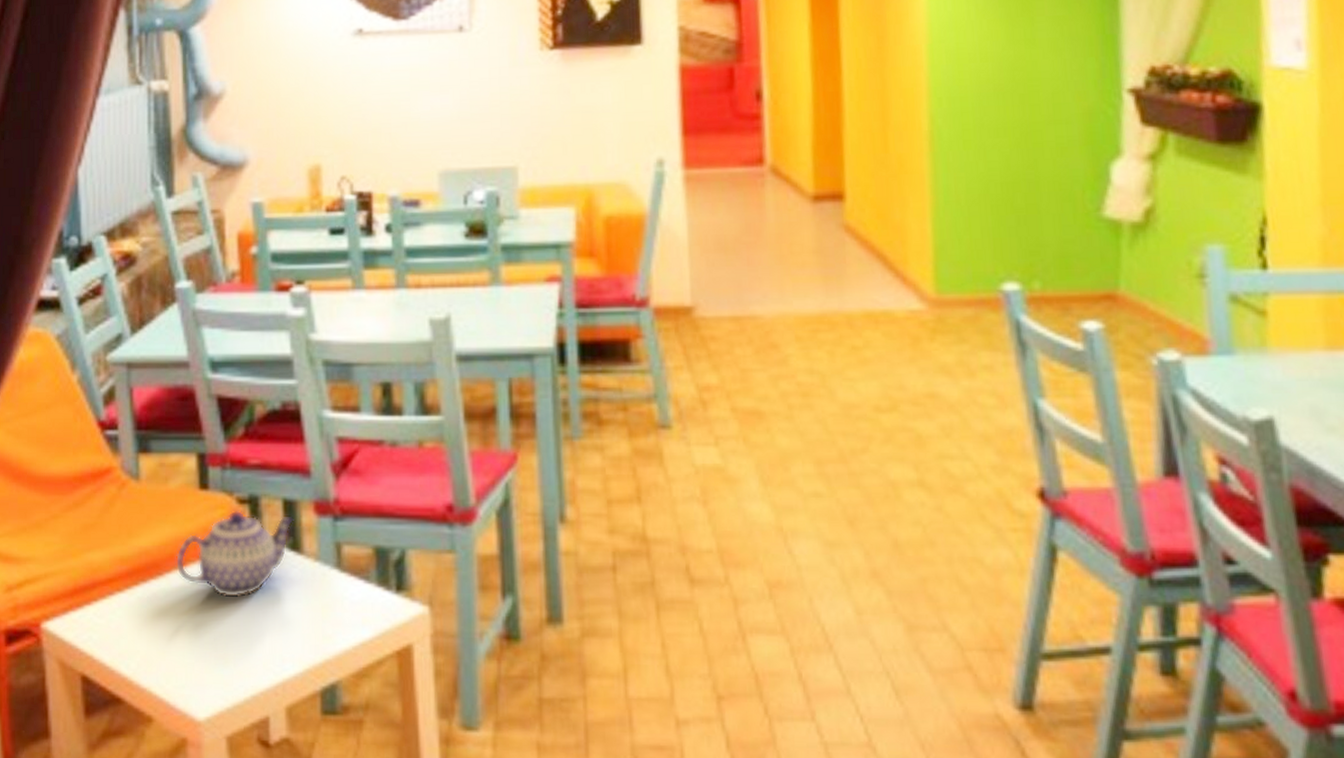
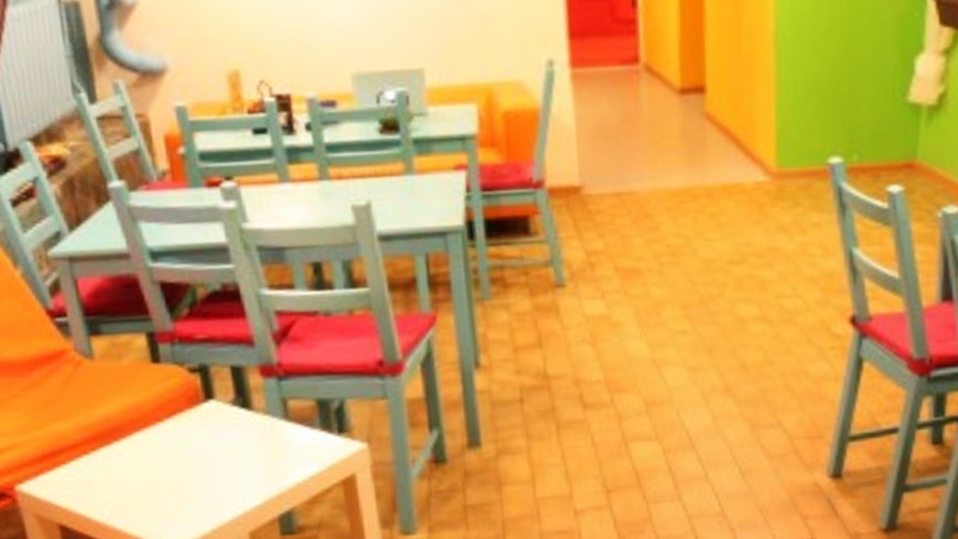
teapot: present [175,510,294,598] -> none [135,378,243,451]

